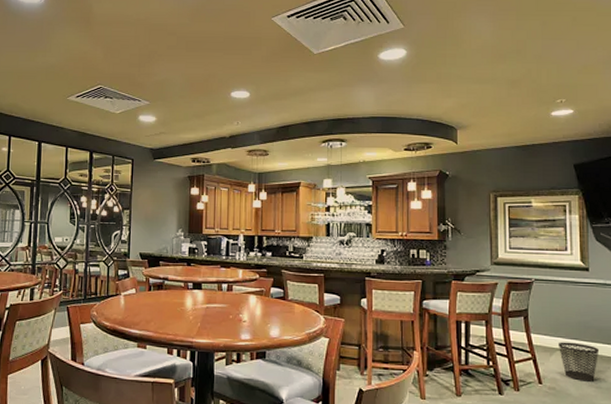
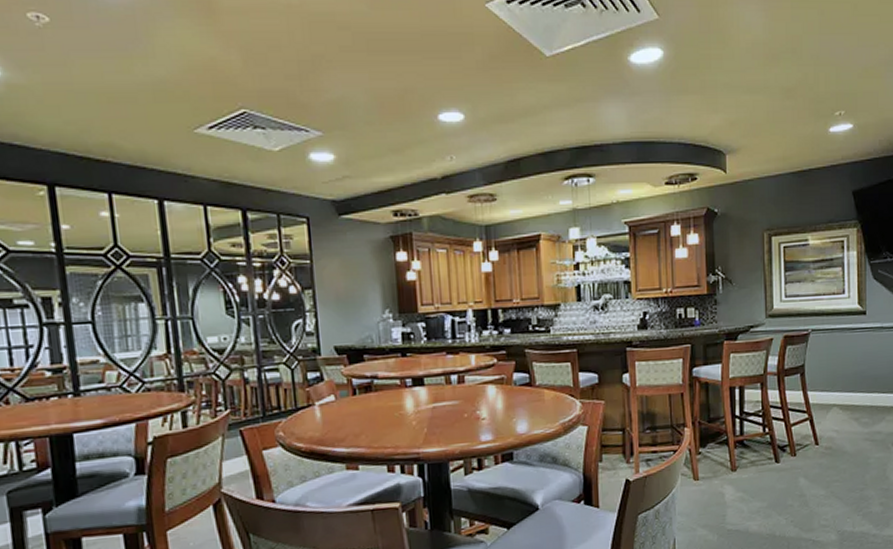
wastebasket: present [559,342,600,382] -> none [835,395,875,436]

